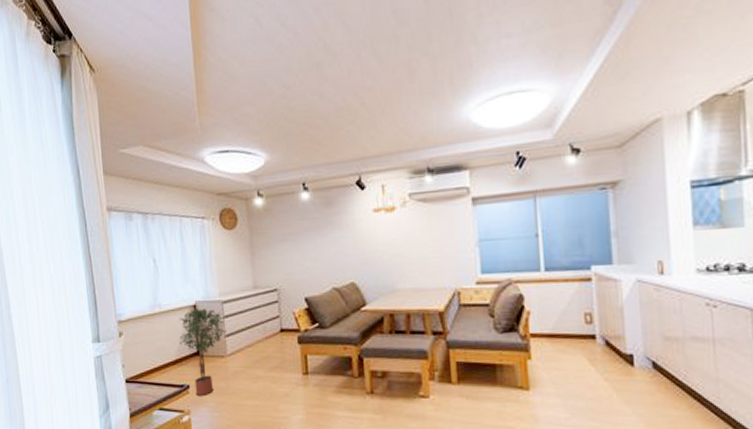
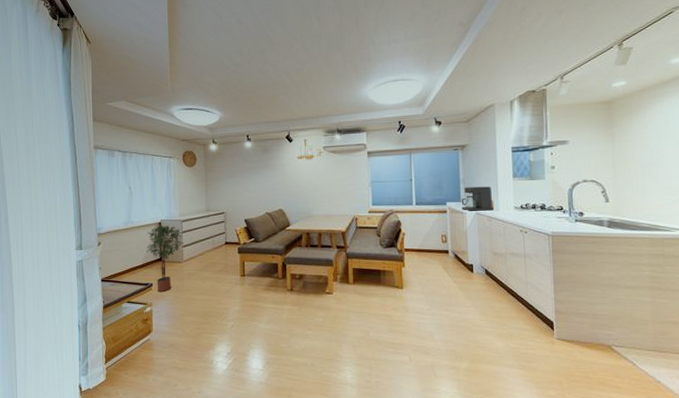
coffee maker: none [613,240,662,278] -> present [461,186,492,211]

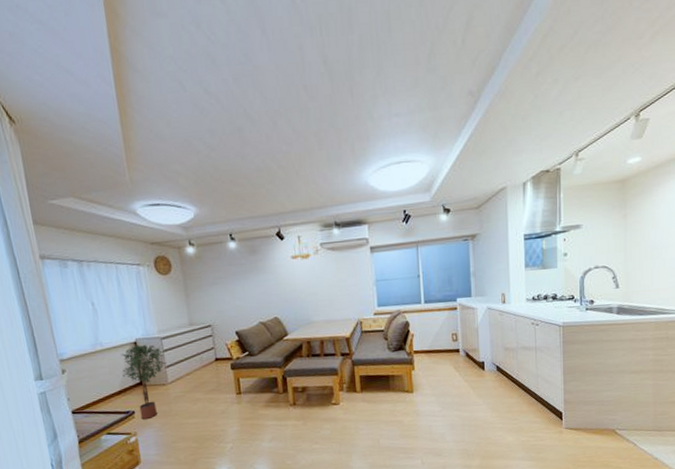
coffee maker: present [461,186,492,211] -> none [472,278,504,306]

